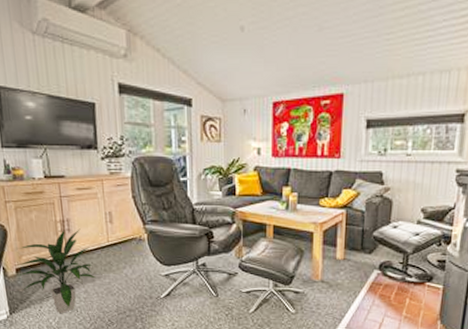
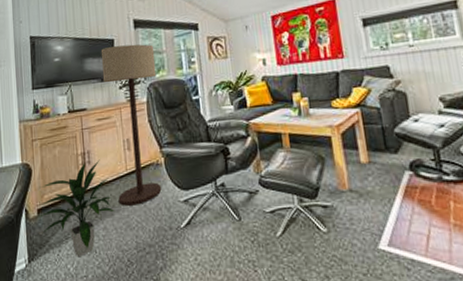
floor lamp: none [79,112,144,274] -> present [100,44,162,206]

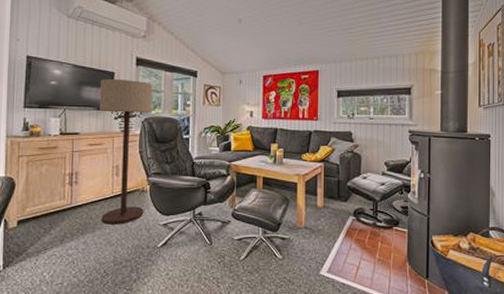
indoor plant: present [37,159,115,258] -> none [17,181,97,267]

